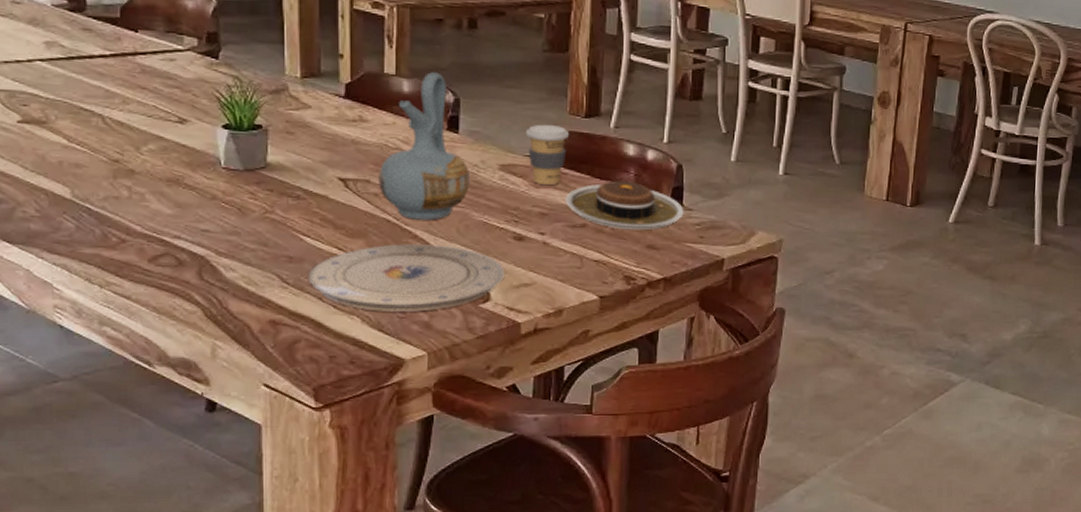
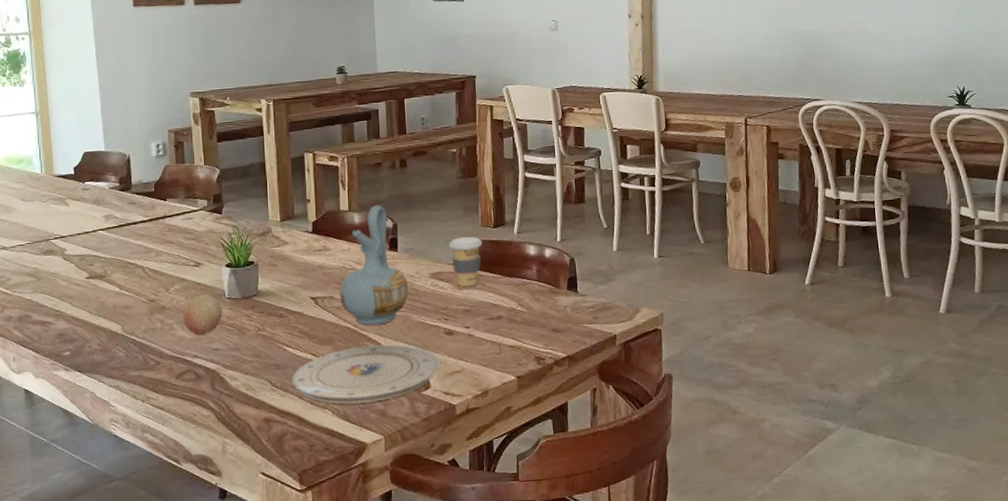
fruit: none [159,159,217,210] -> present [182,293,223,335]
plate: present [565,181,684,231] -> none [483,276,579,318]

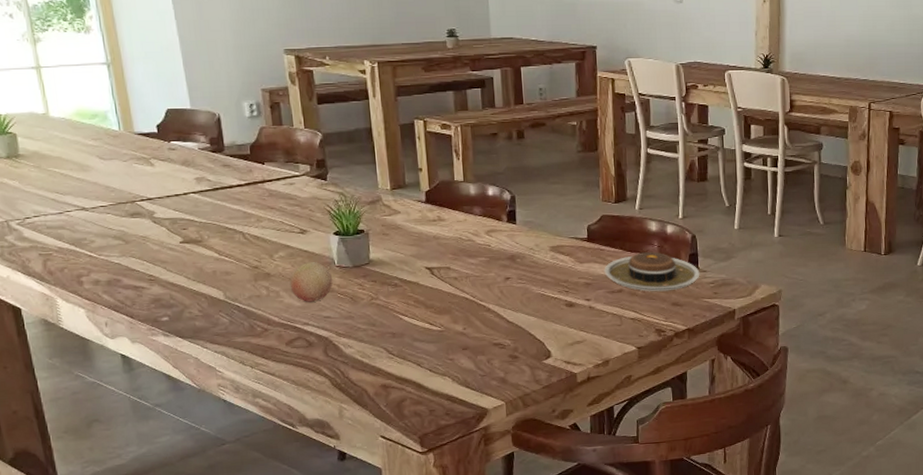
plate: present [291,344,441,405] -> none [408,315,562,372]
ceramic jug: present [340,205,409,326] -> none [456,176,528,296]
coffee cup: present [448,236,482,287] -> none [568,211,603,261]
plate: none [483,276,579,318] -> present [604,252,700,292]

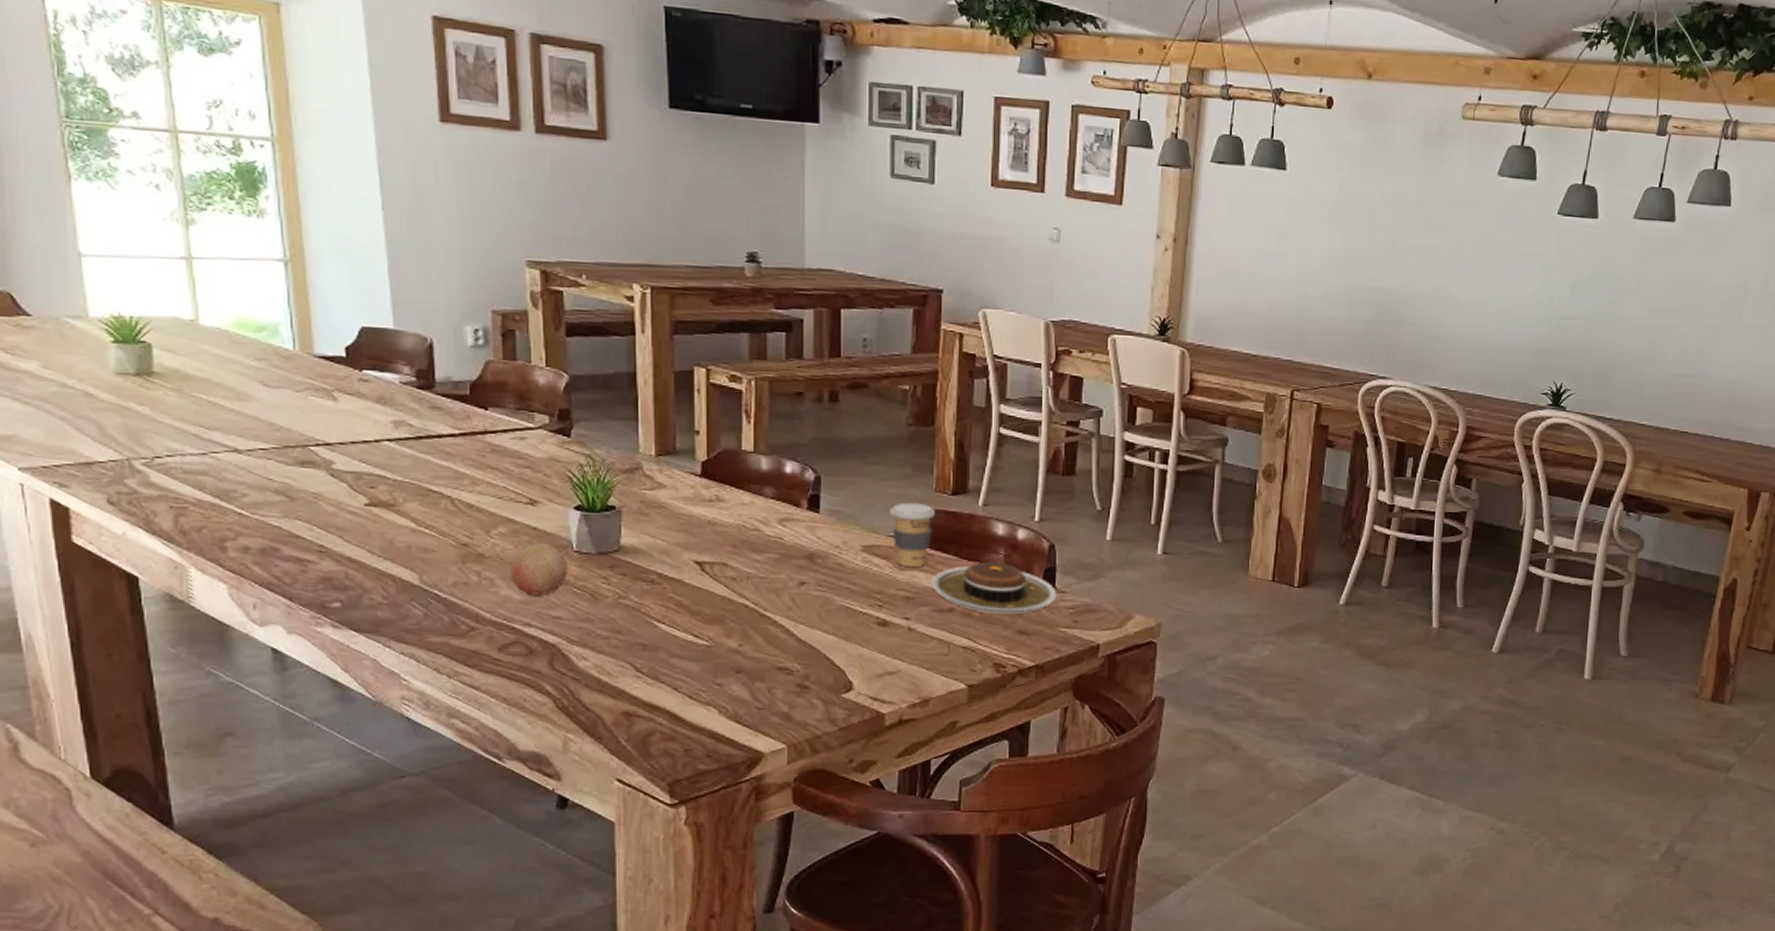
coffee cup: none [568,211,603,261] -> present [889,502,935,568]

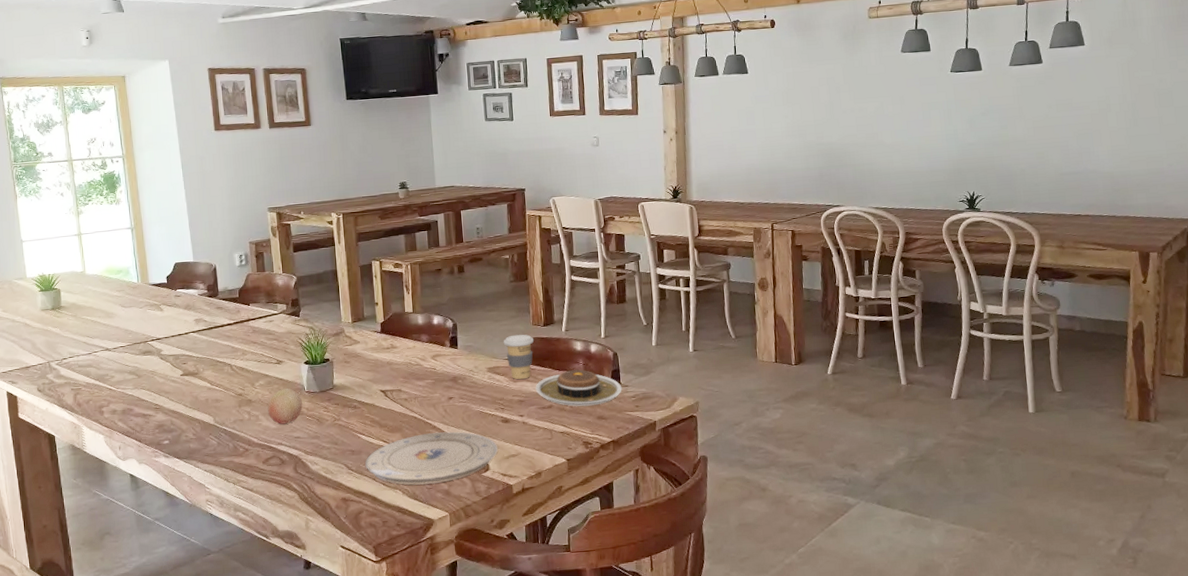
plate: none [664,630,869,702] -> present [365,432,499,485]

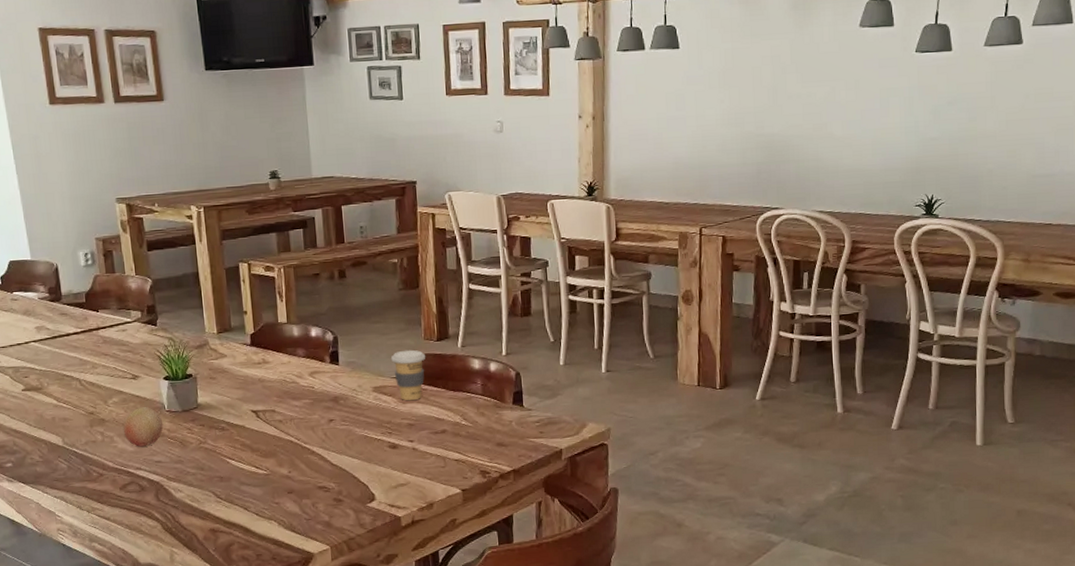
plate: present [365,432,499,485] -> none [236,457,385,516]
plate: present [535,369,622,407] -> none [427,390,525,432]

